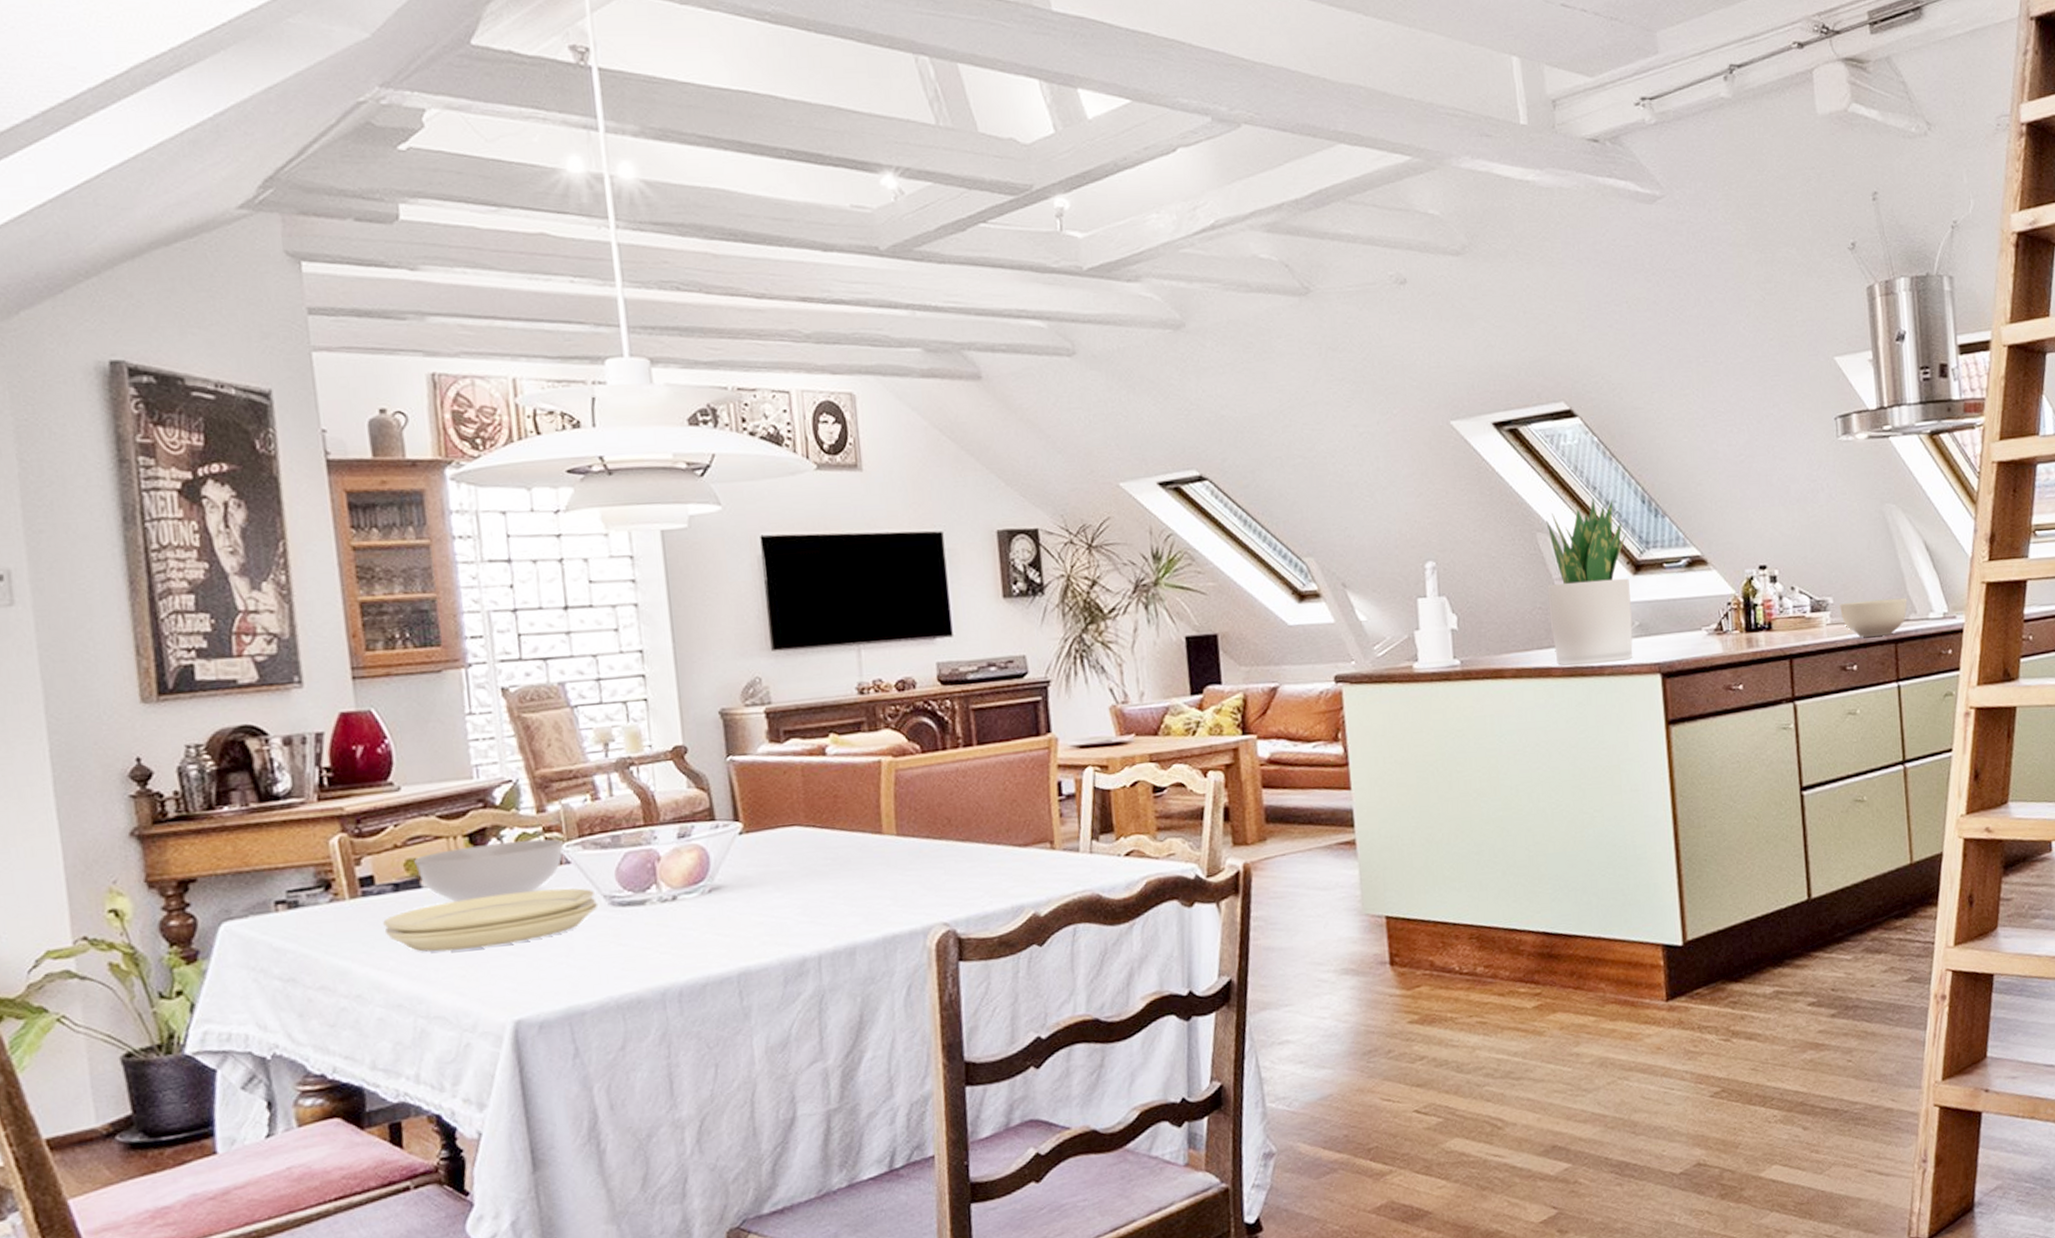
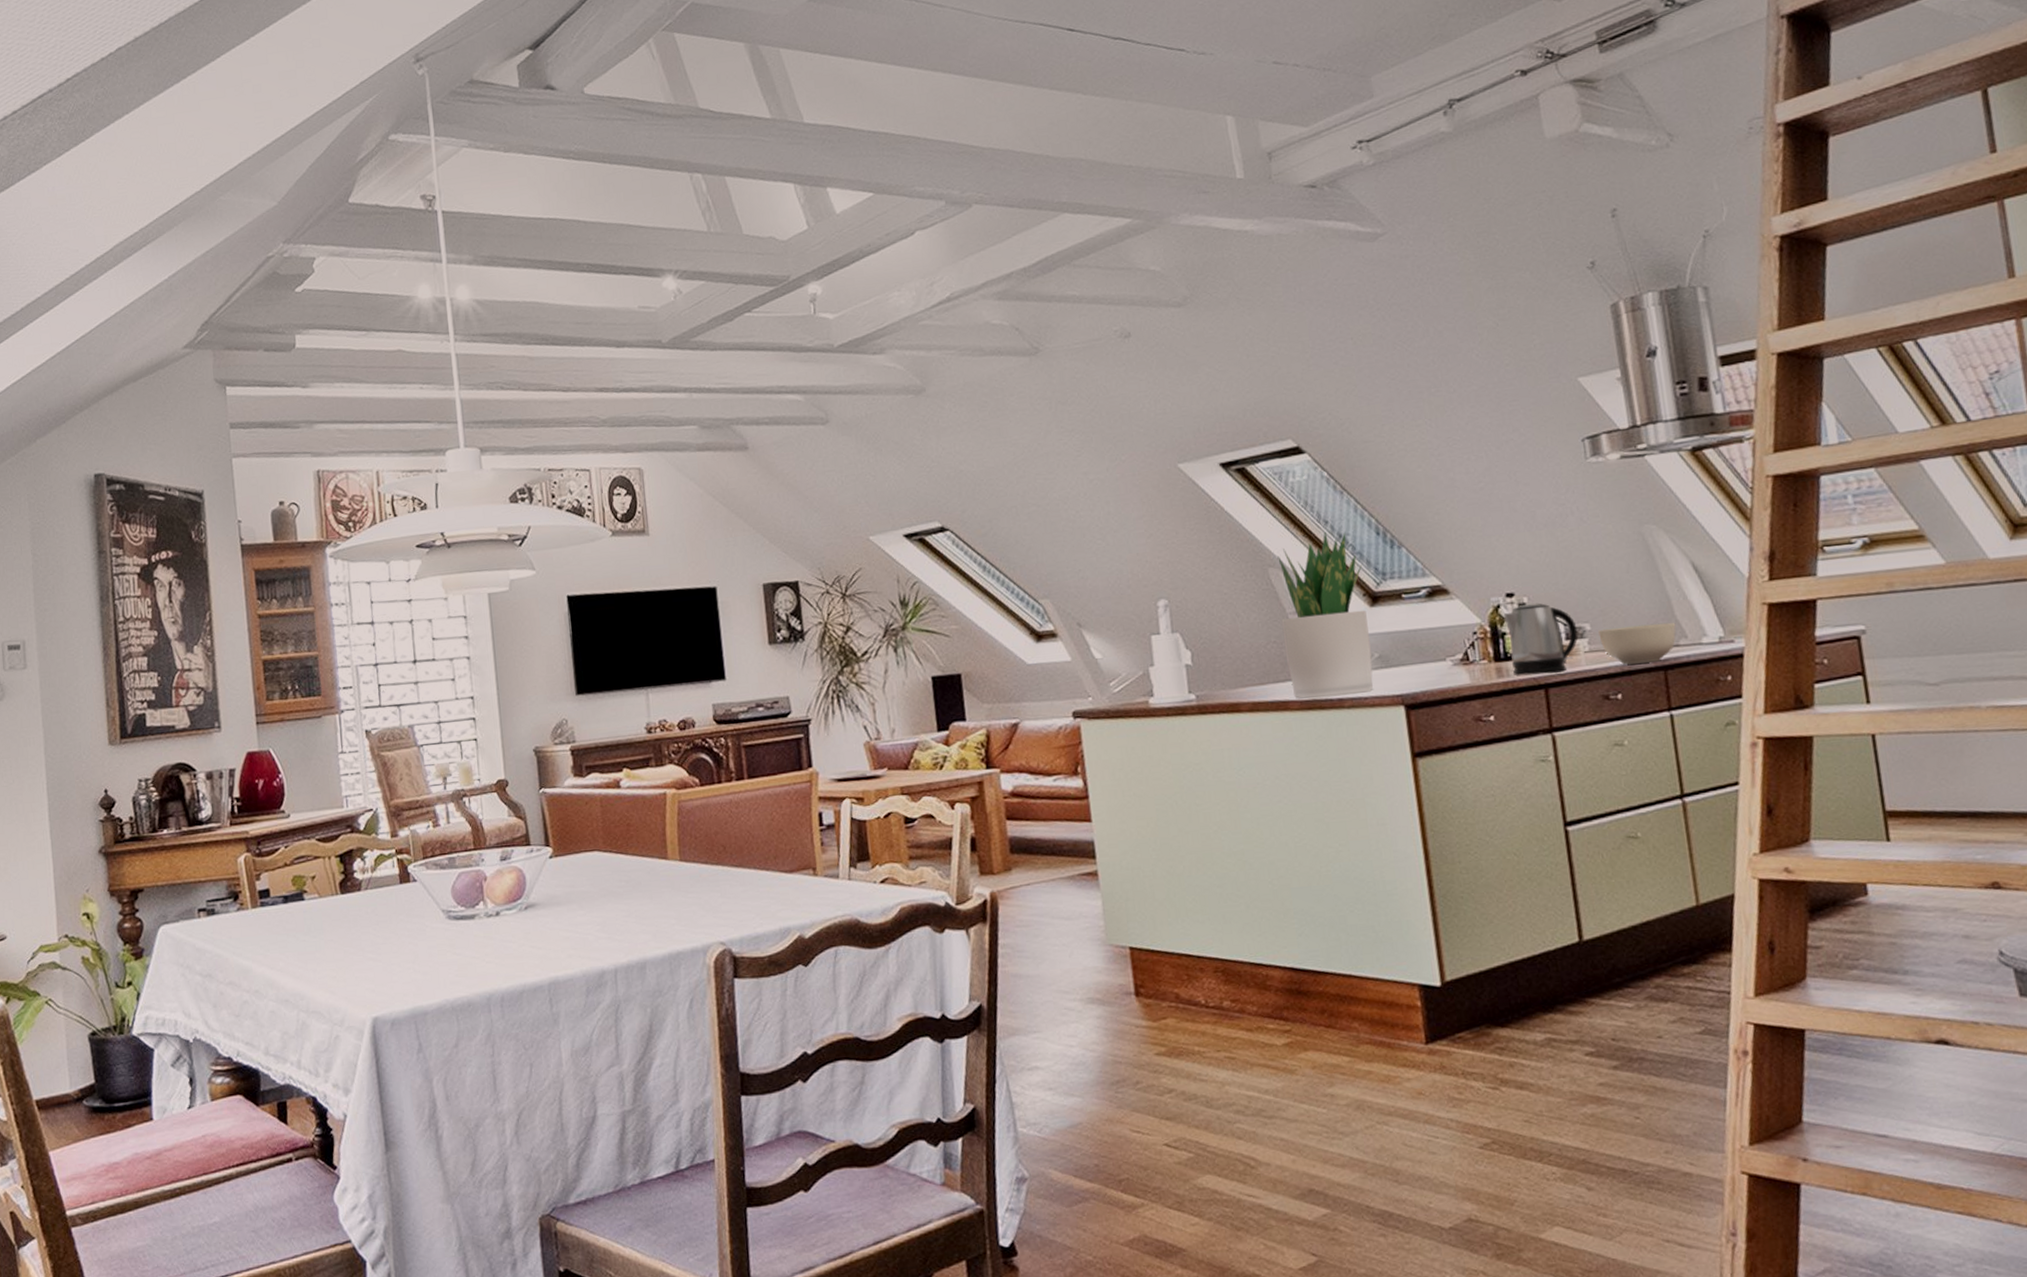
plate: present [383,888,598,952] -> none [276,903,438,956]
bowl: present [414,839,564,903] -> none [299,860,412,914]
kettle: none [1756,575,1822,647] -> present [1503,602,1579,677]

